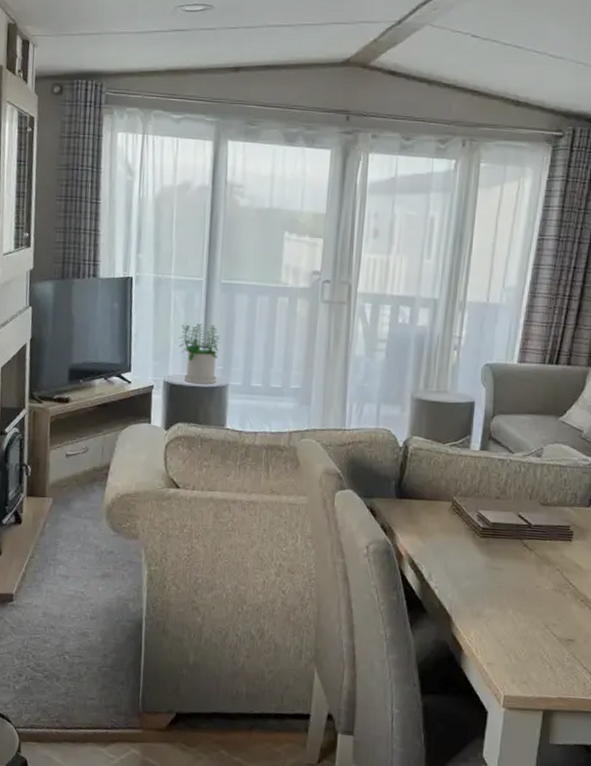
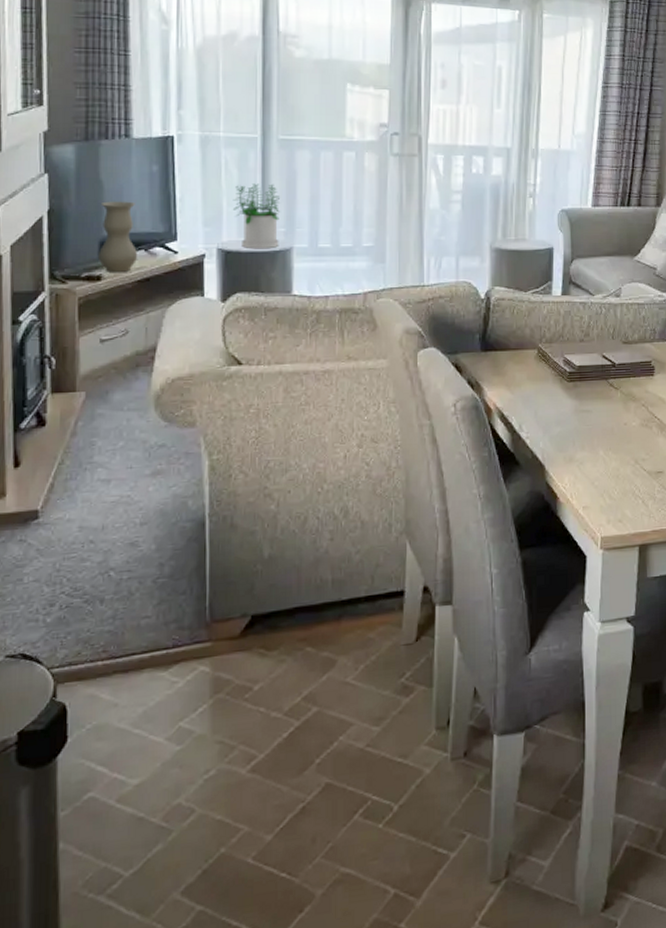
vase: none [67,333,99,397] -> present [97,201,138,272]

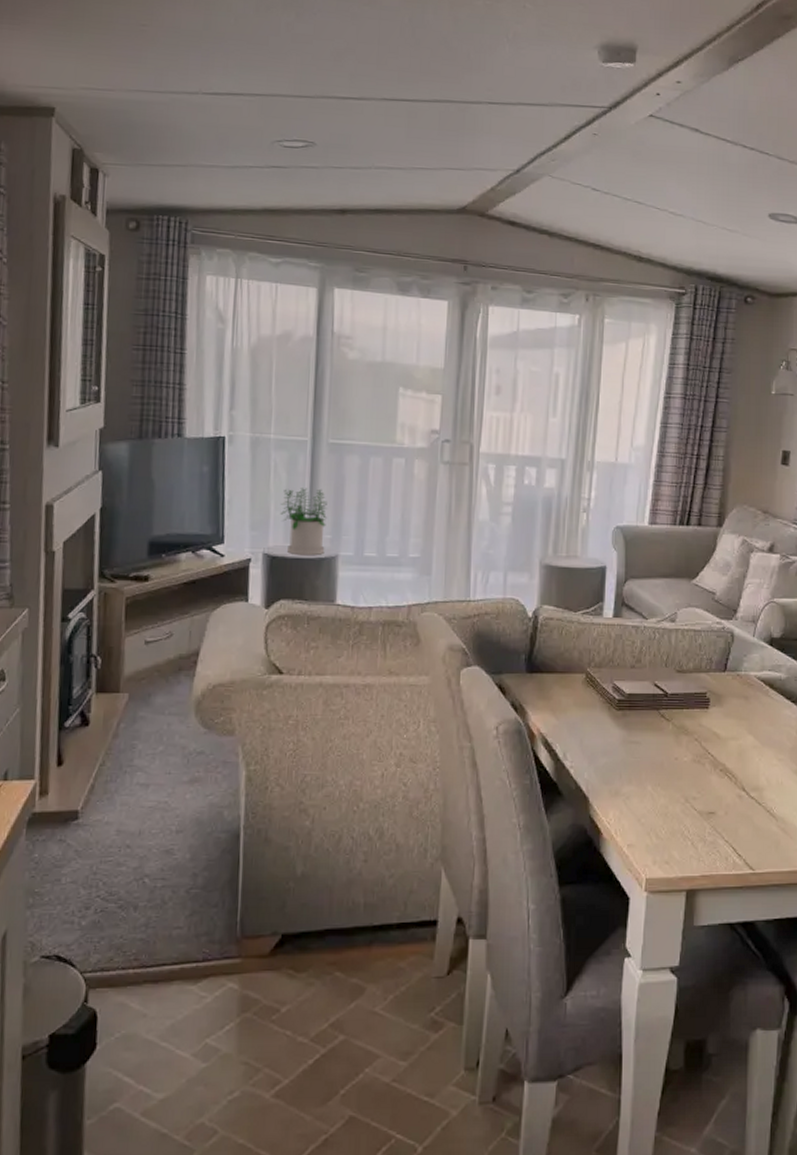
vase: present [97,201,138,272] -> none [146,501,186,573]

